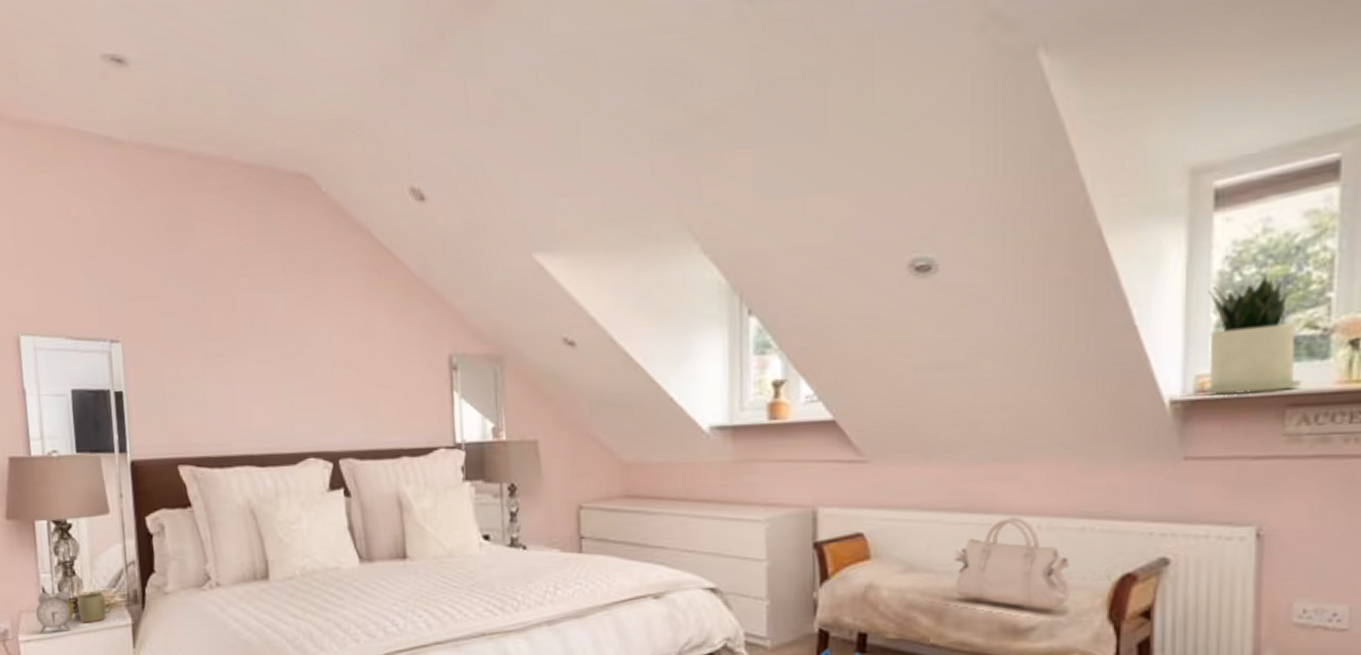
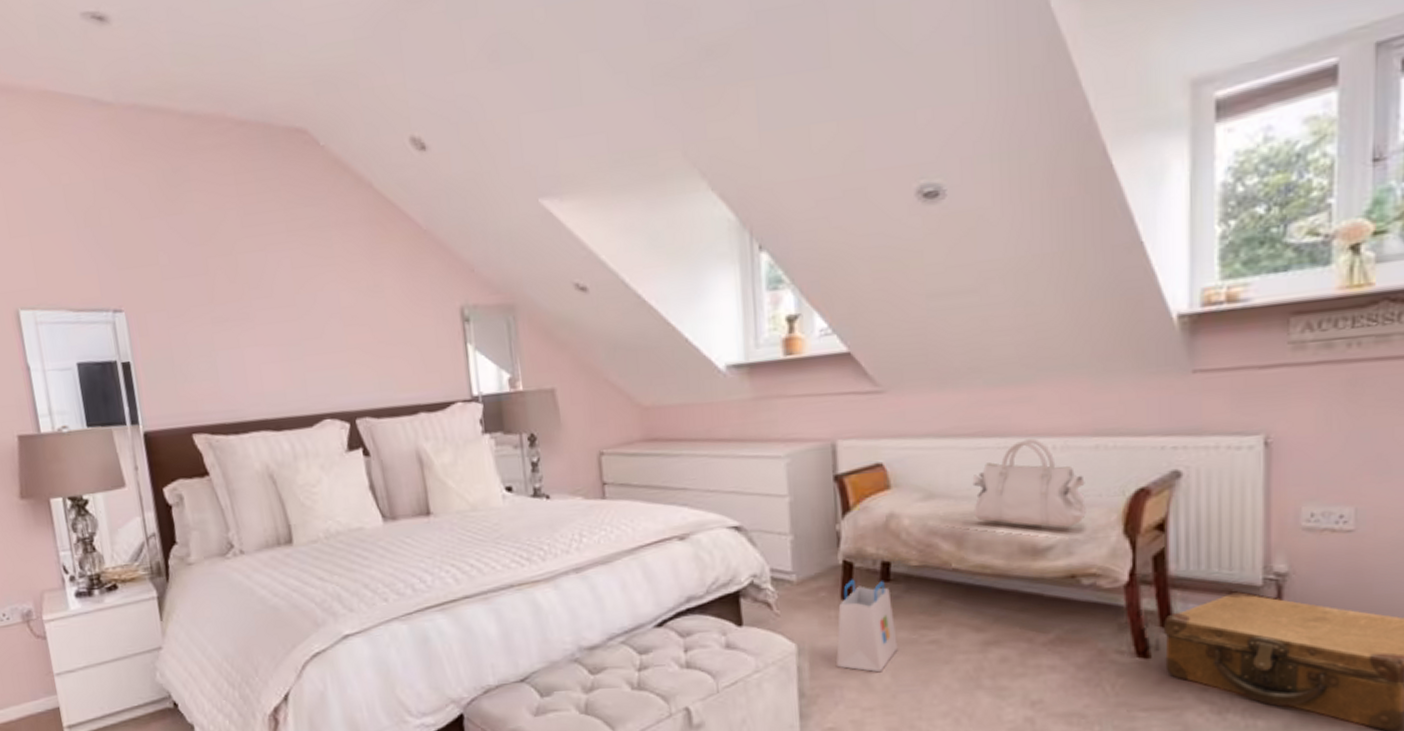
alarm clock: present [36,591,74,633] -> none [58,568,98,611]
mug: present [77,591,113,623] -> none [100,566,137,599]
planter: present [1201,276,1302,395] -> none [1208,185,1305,307]

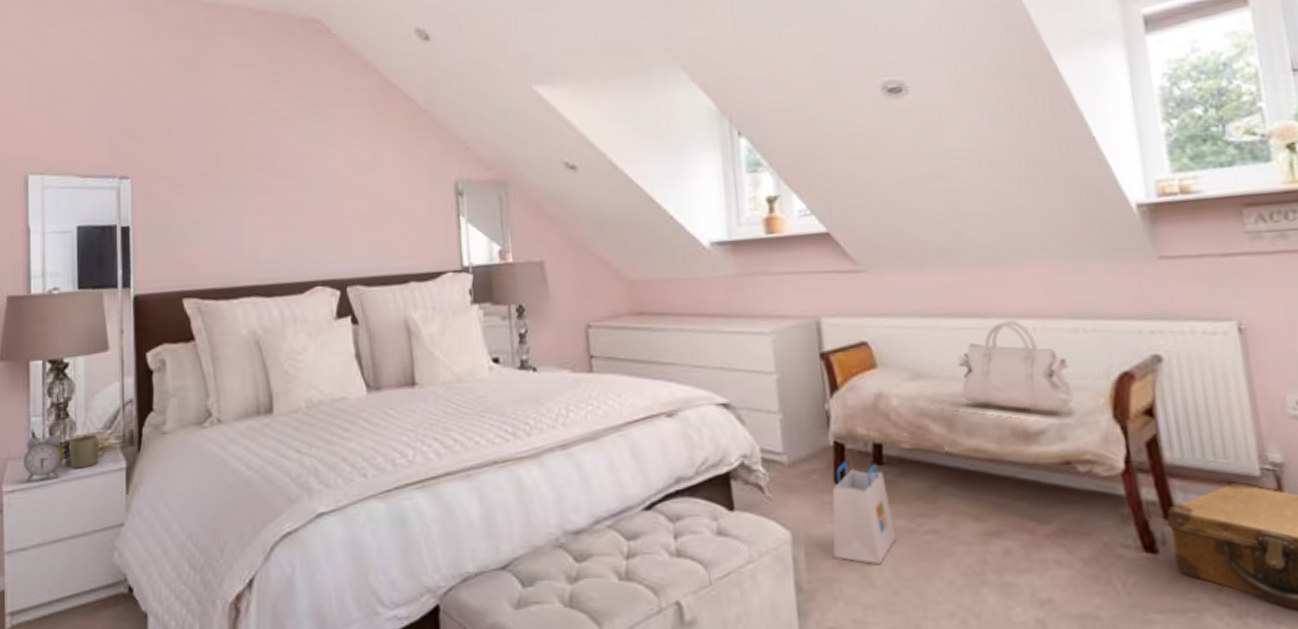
alarm clock: none [58,568,98,611] -> present [23,435,65,482]
mug: none [100,566,137,599] -> present [68,434,106,469]

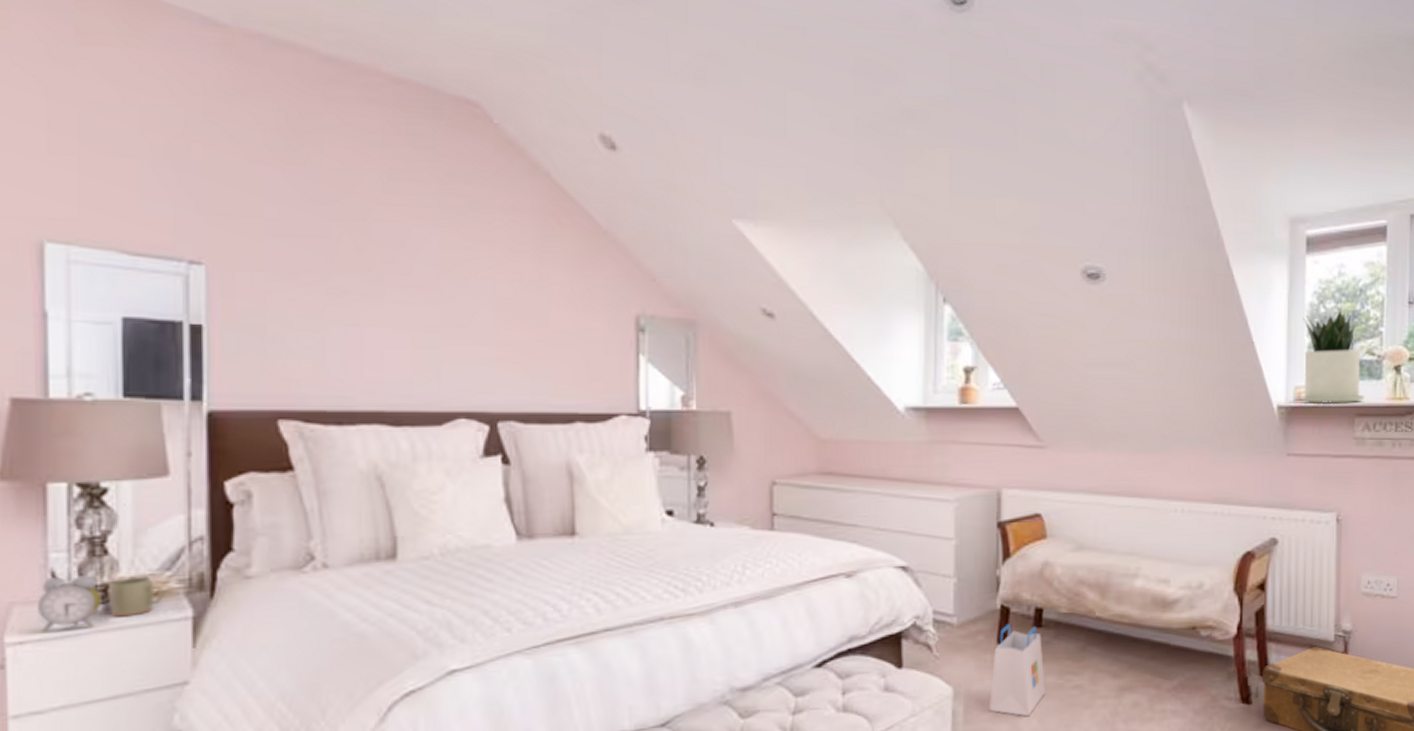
shoulder bag: present [957,320,1074,411] -> none [1116,501,1206,583]
planter: none [1153,90,1252,198] -> present [1299,310,1365,404]

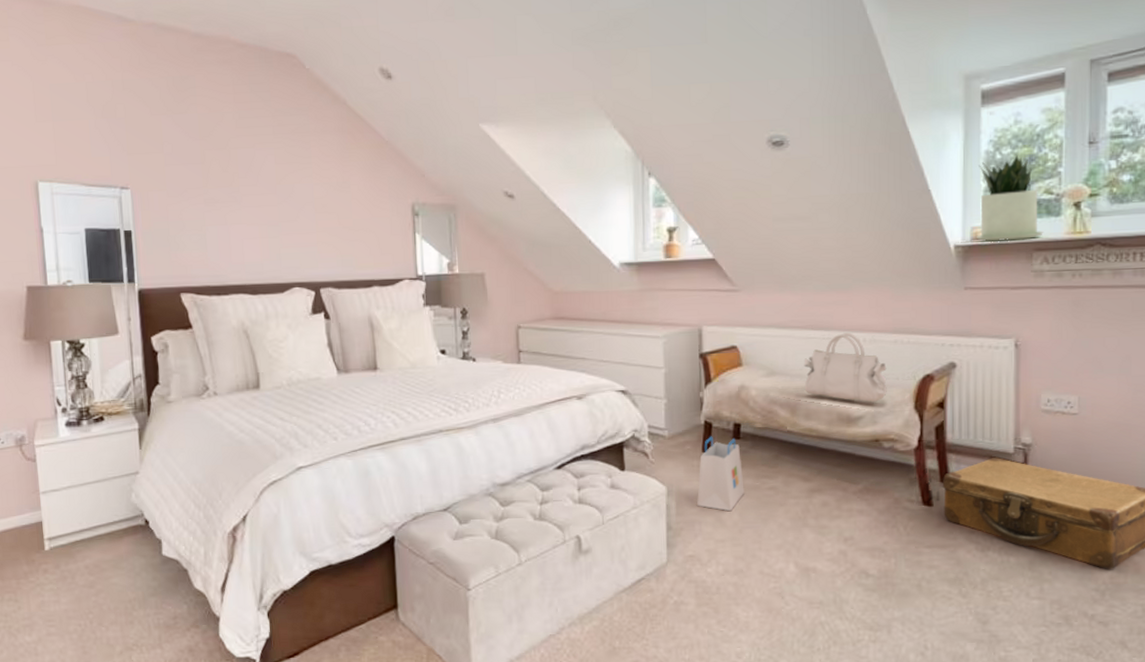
alarm clock: present [38,575,102,632] -> none [51,401,86,438]
mug: present [107,575,164,617] -> none [89,401,121,429]
shoulder bag: none [1116,501,1206,583] -> present [804,333,887,402]

